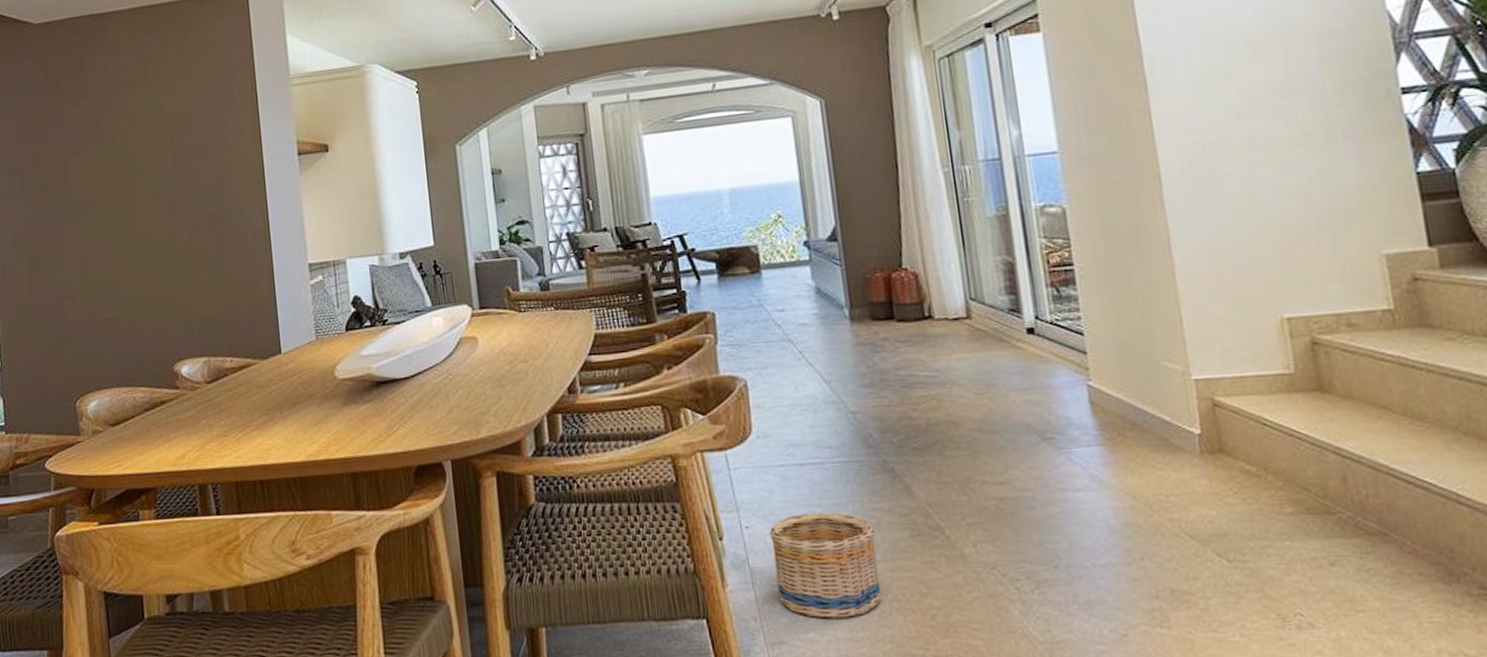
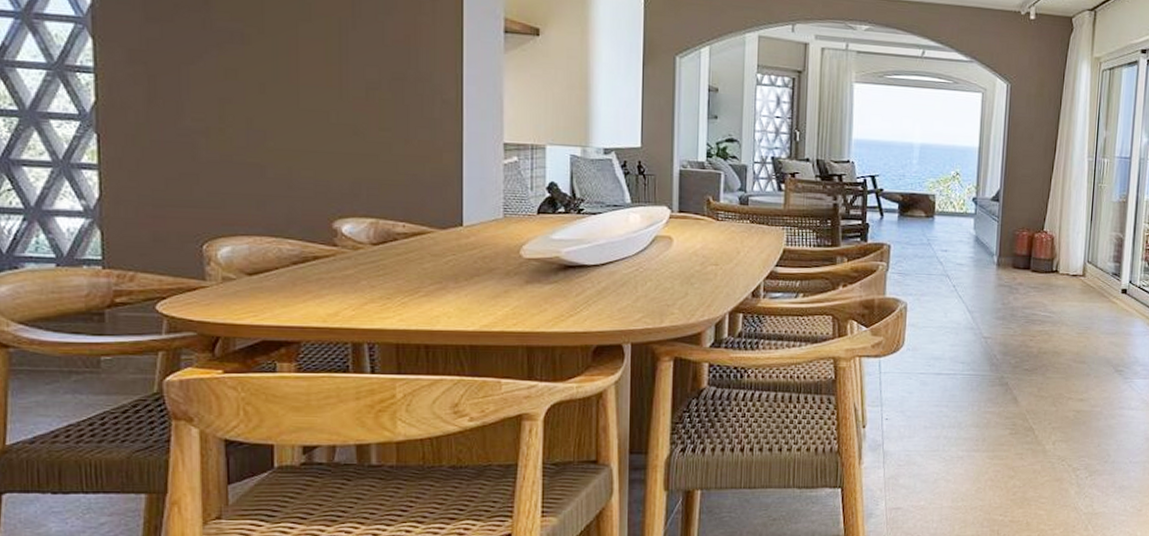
basket: present [769,512,882,619] -> none [902,412,985,492]

